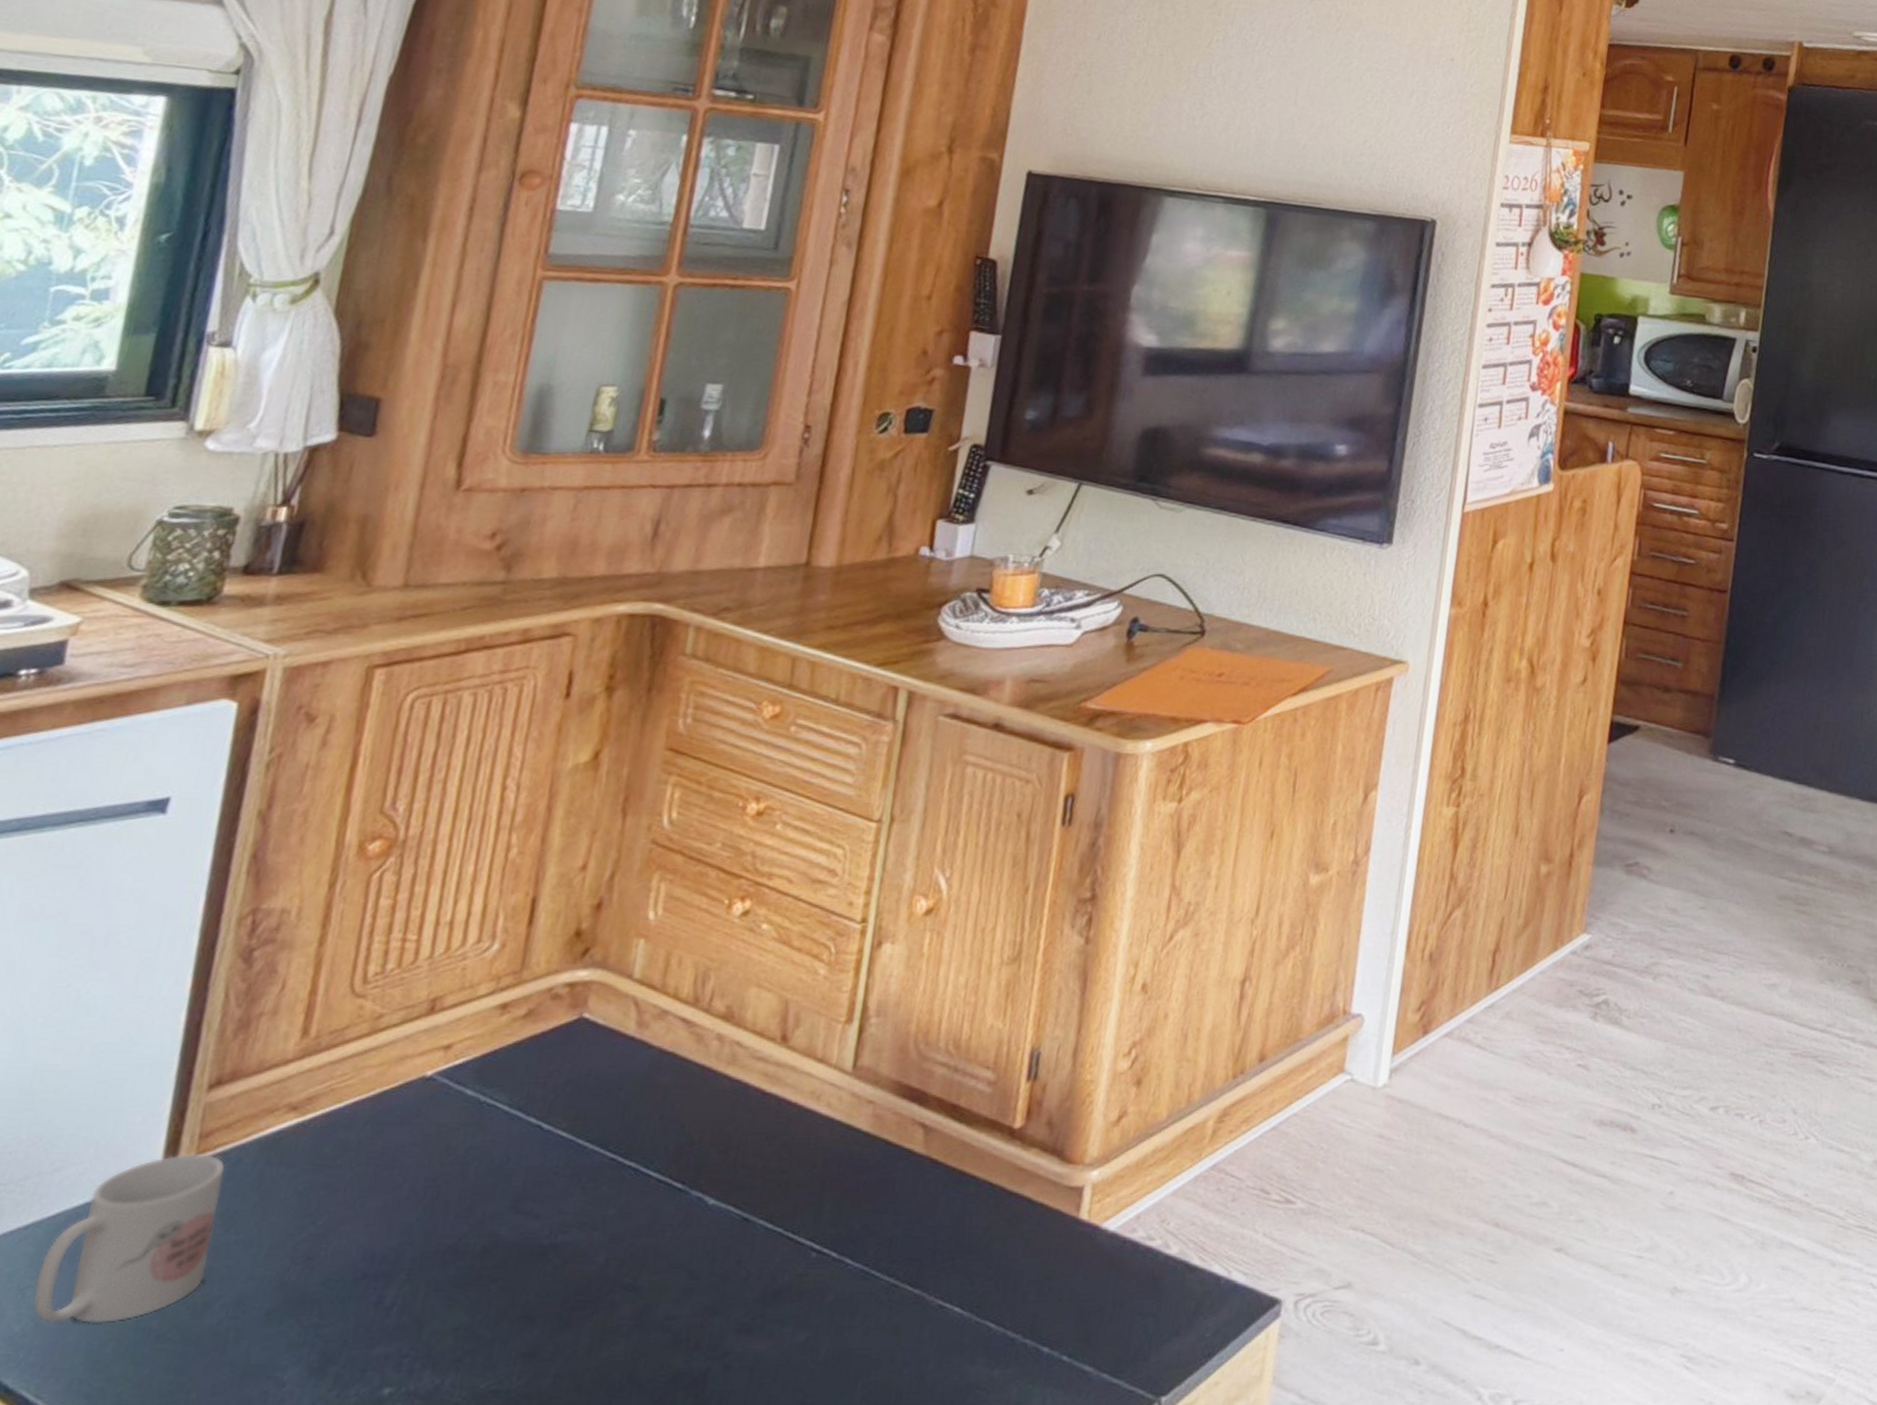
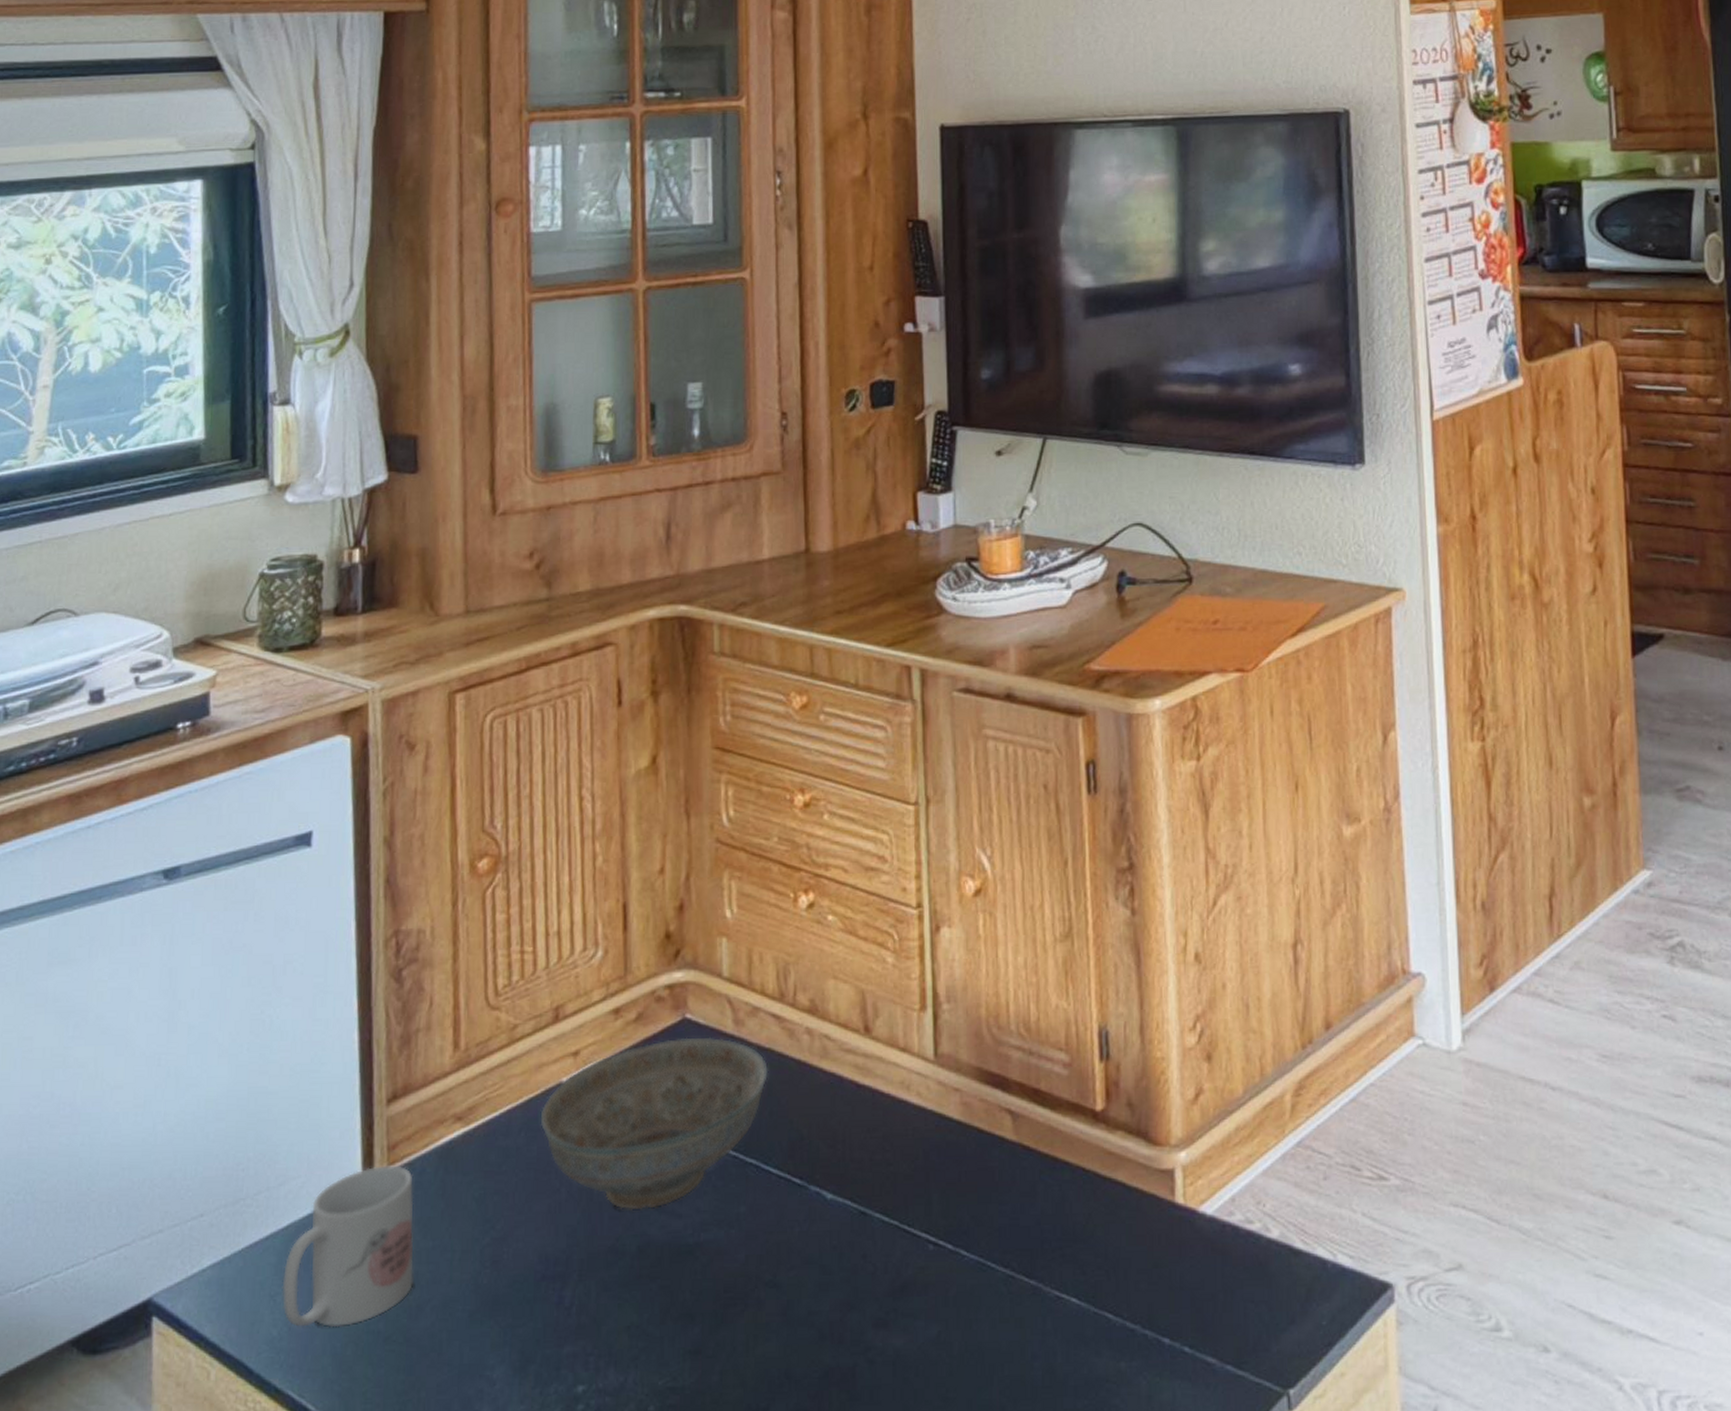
decorative bowl: none [391,1037,668,1210] -> present [540,1037,769,1211]

